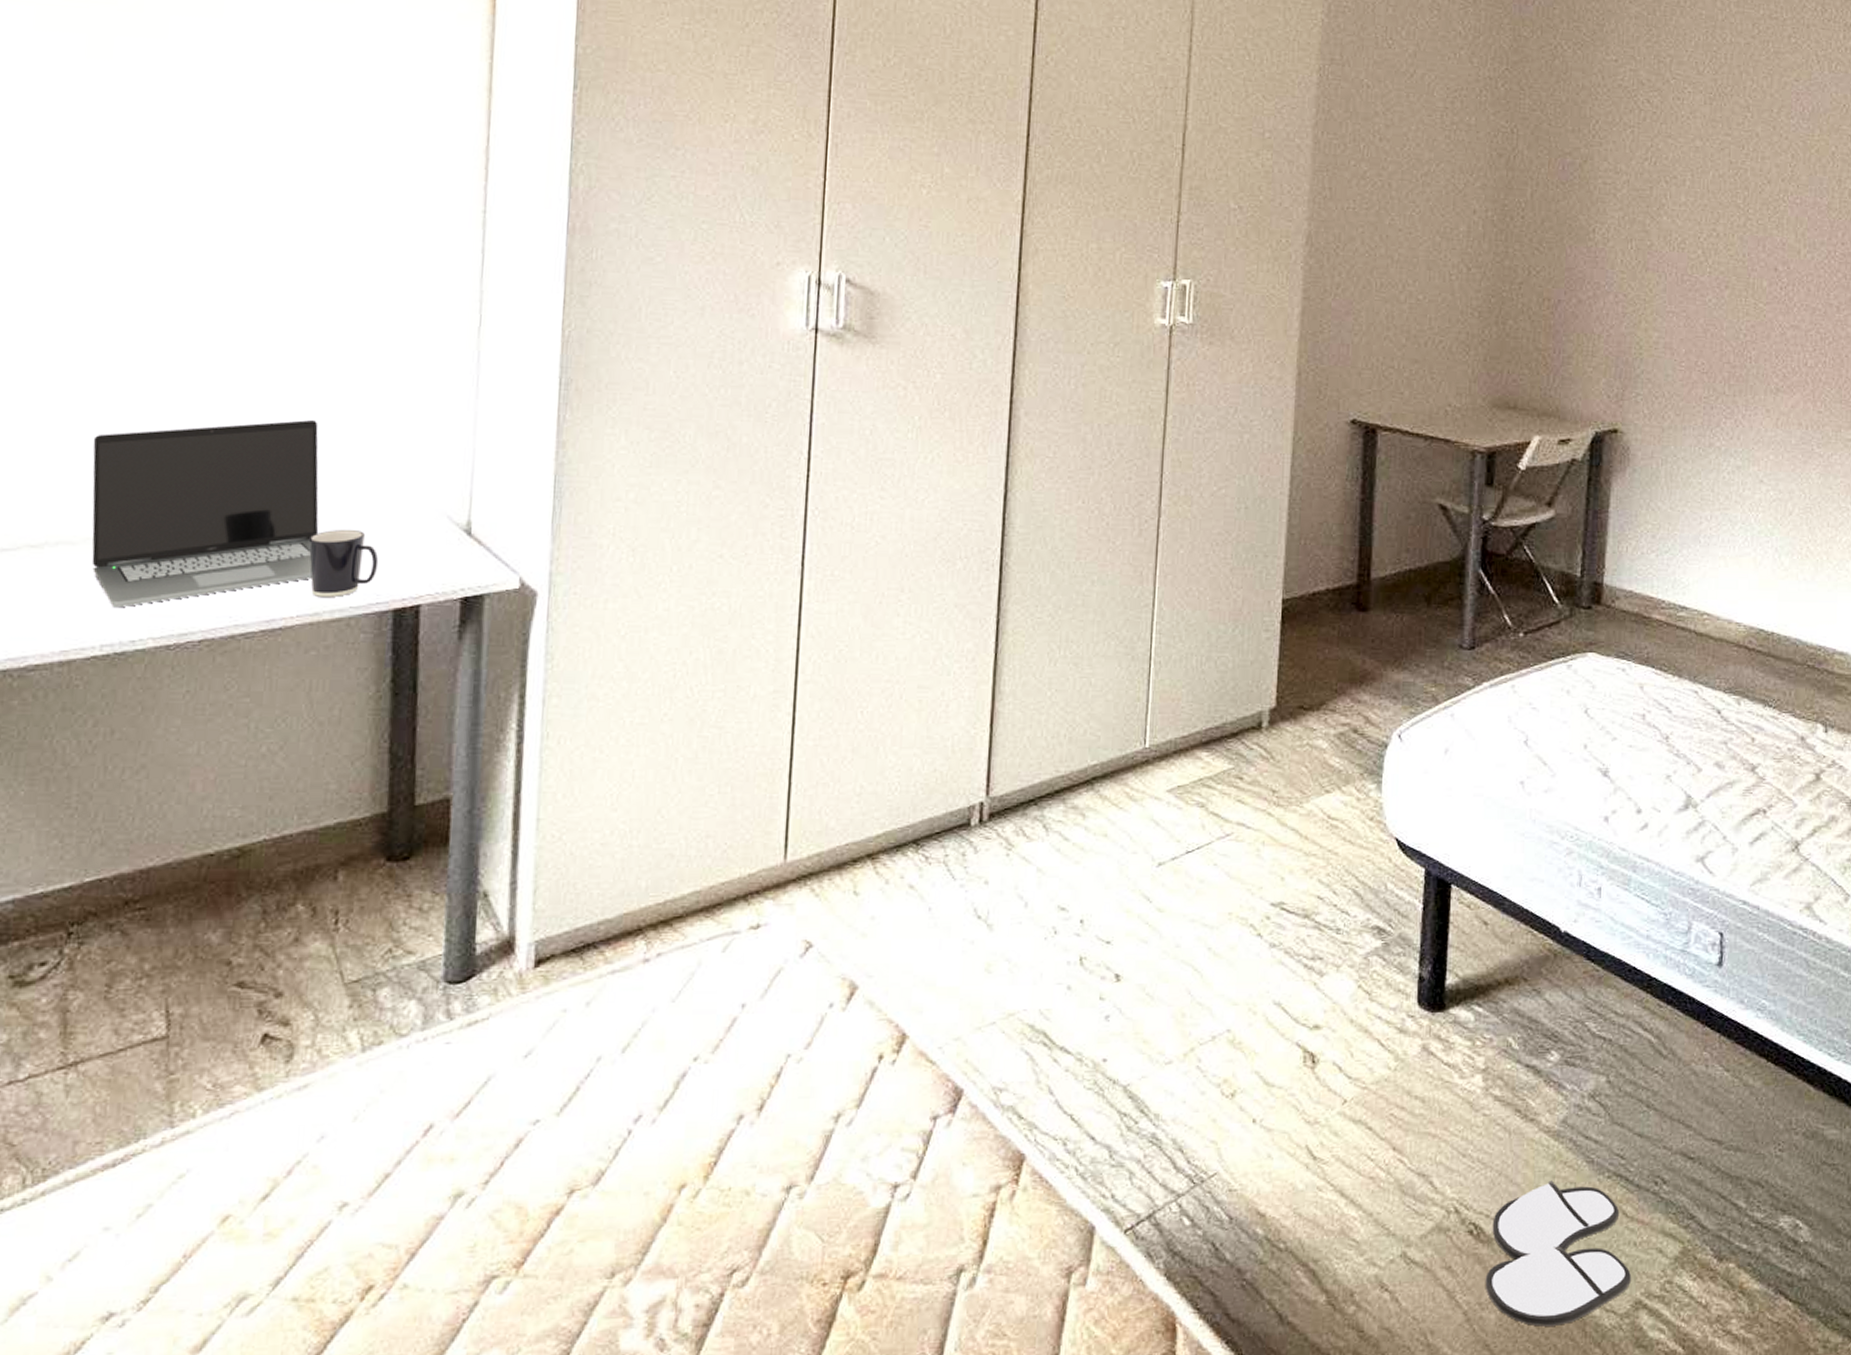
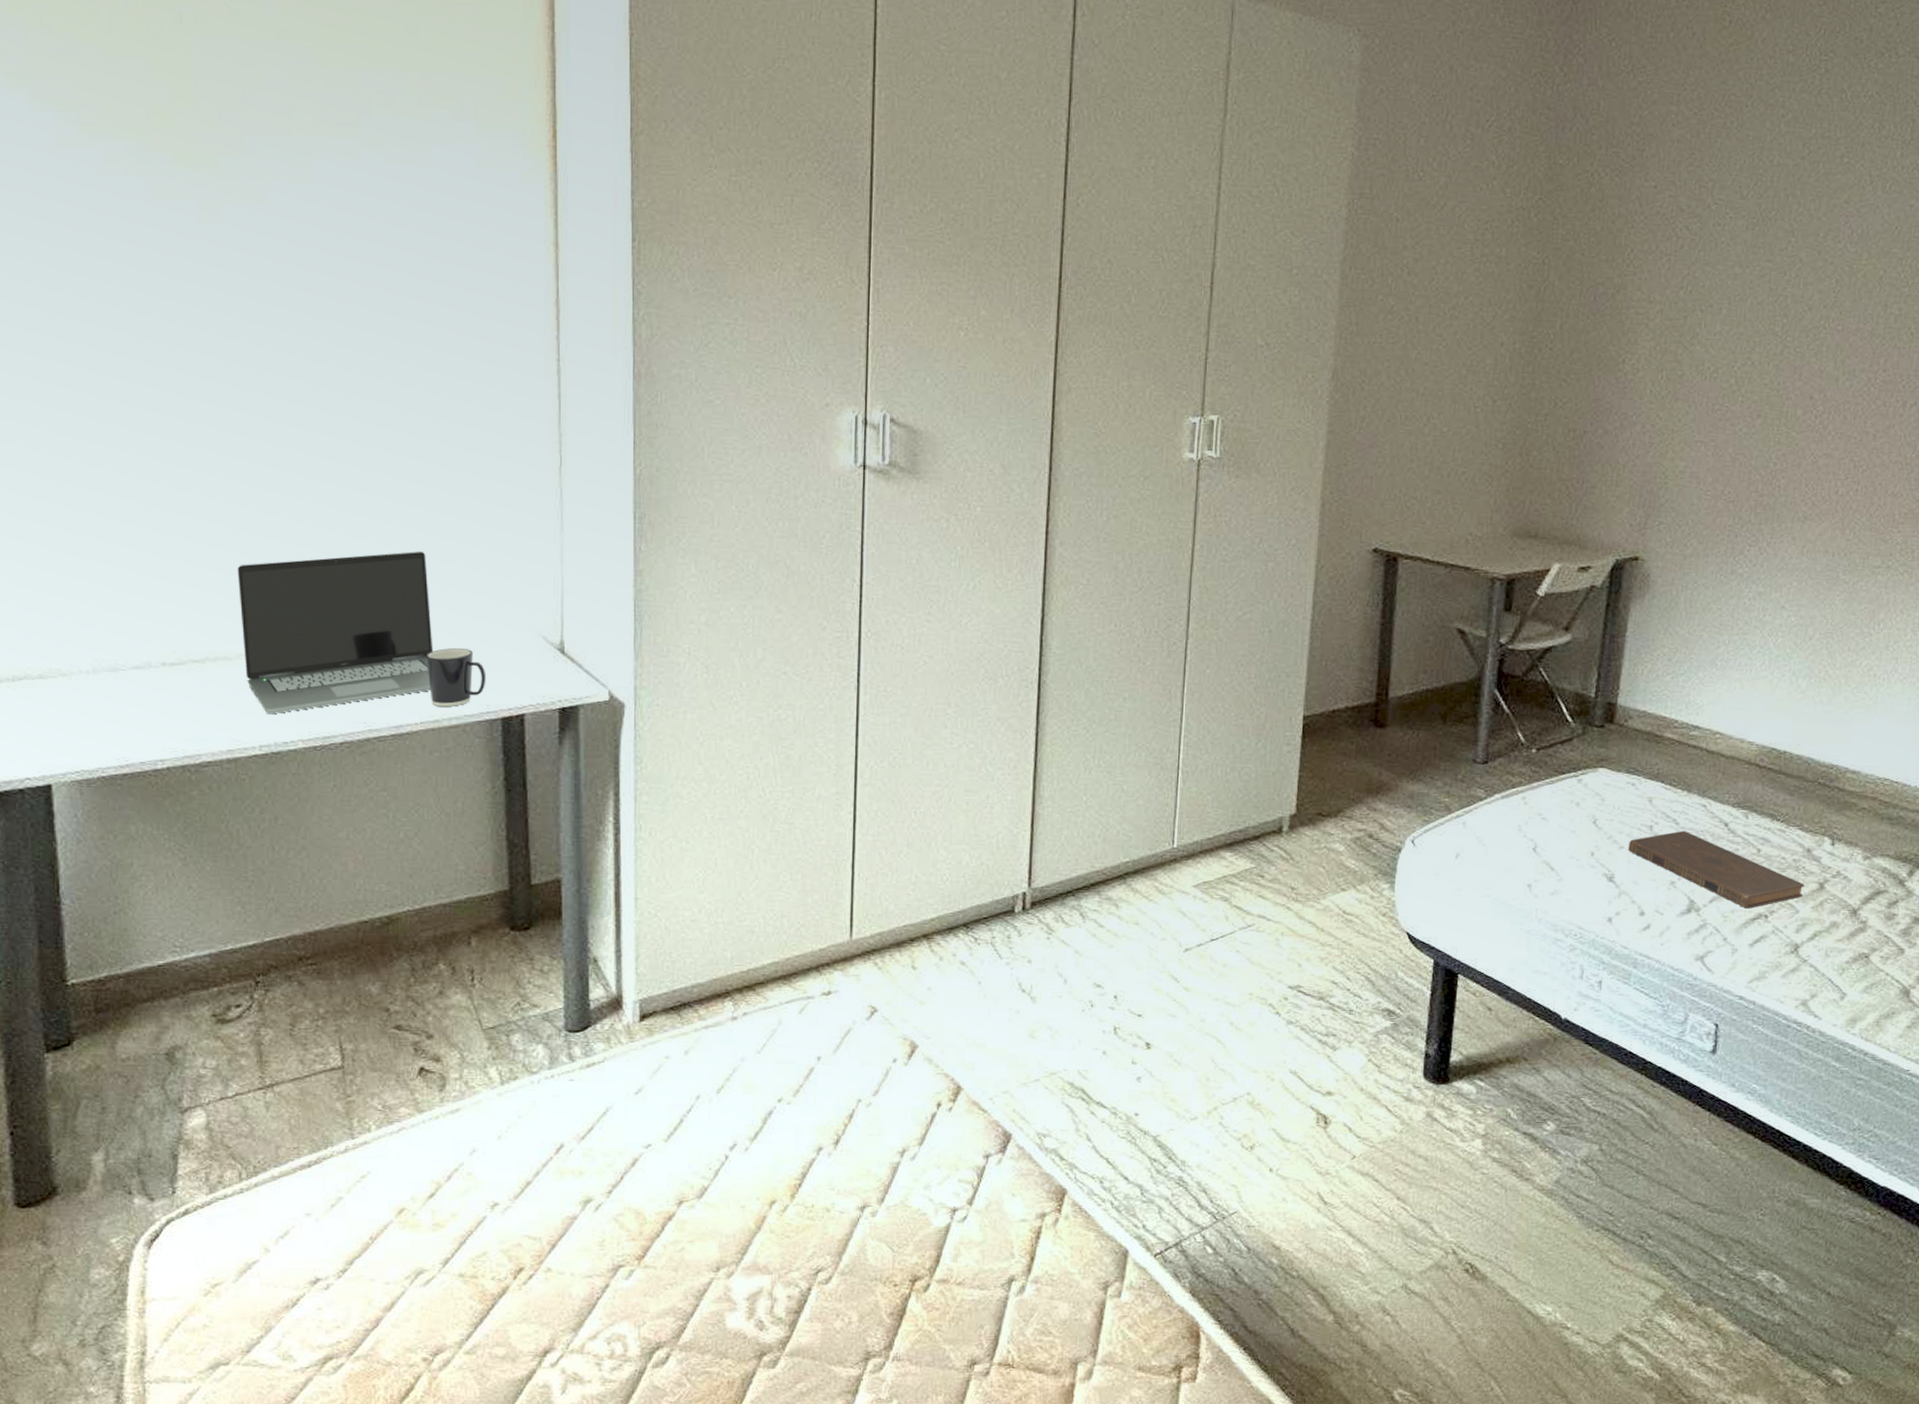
slippers: present [1485,1180,1632,1327] -> none [1478,1231,1615,1351]
book: none [1622,719,1801,803] -> present [1628,830,1804,909]

